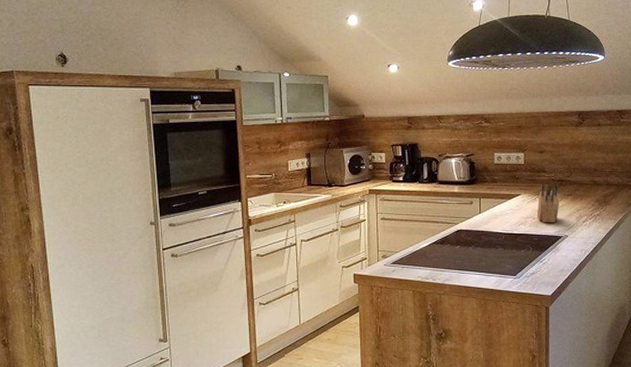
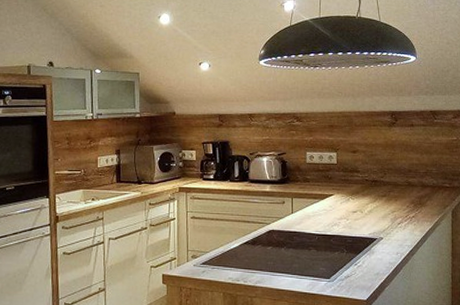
knife block: present [536,182,559,223] -> none [350,182,373,225]

